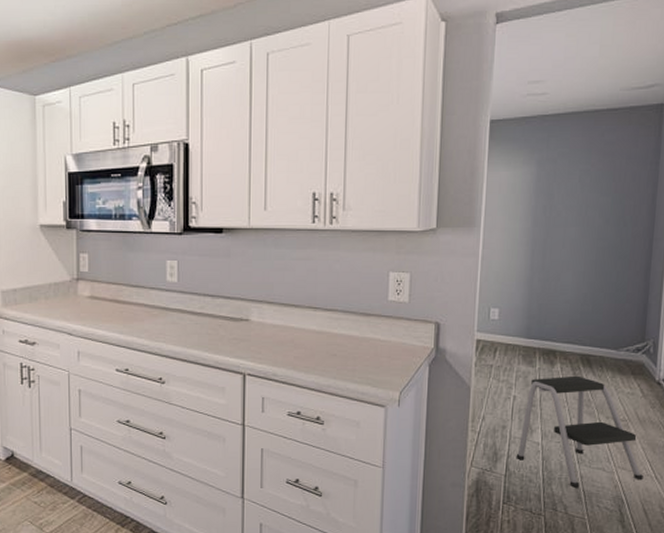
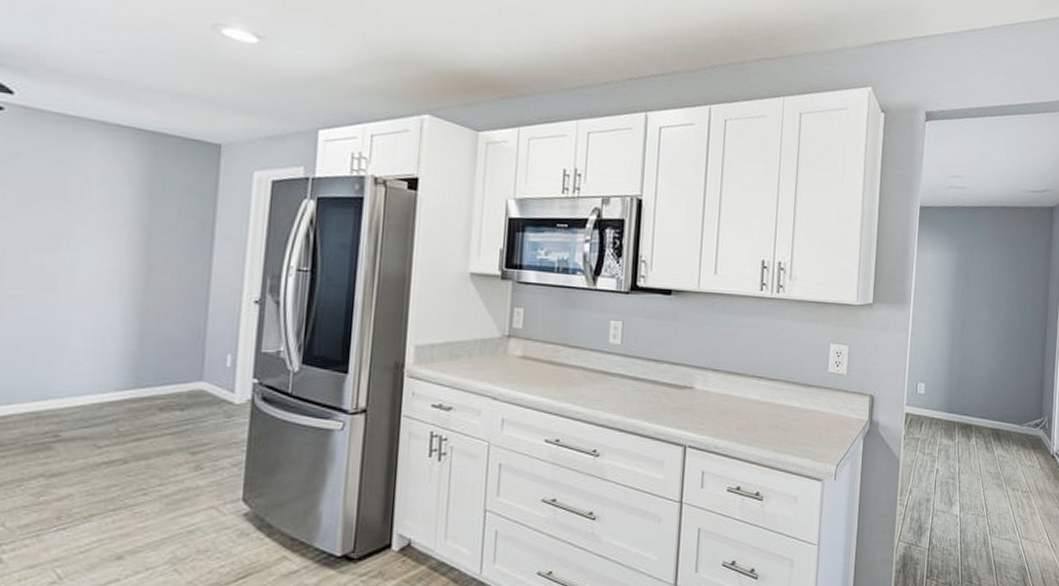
step stool: present [516,375,643,488] -> none [938,449,1042,559]

